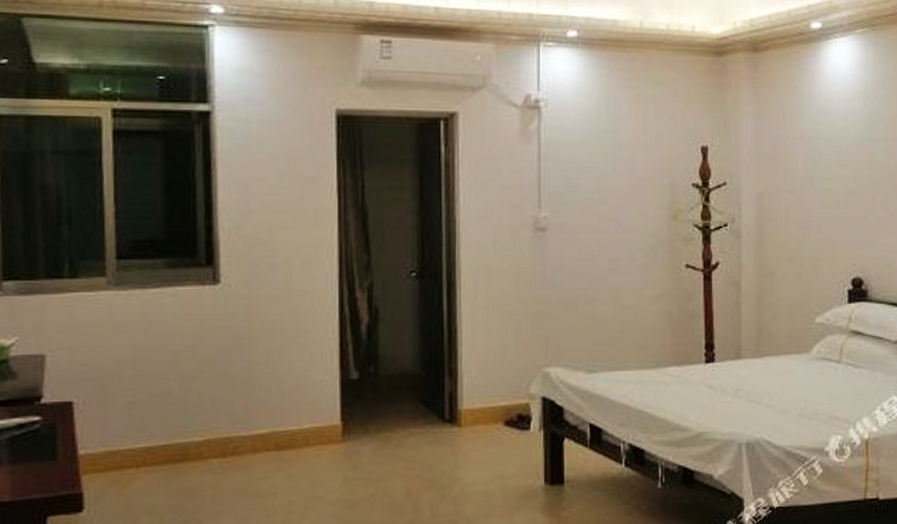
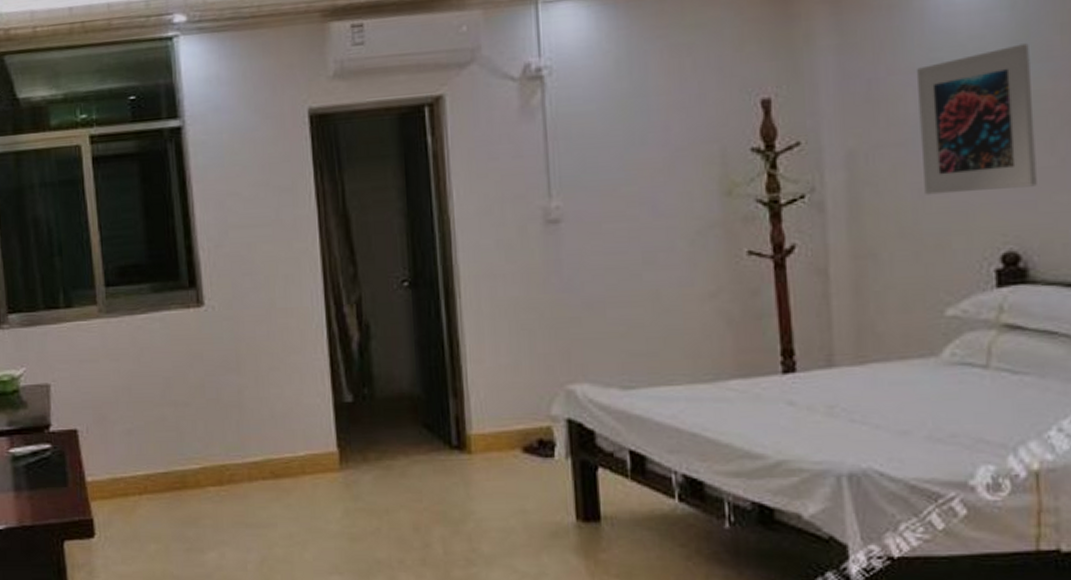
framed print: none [804,127,875,232] -> present [916,43,1037,195]

